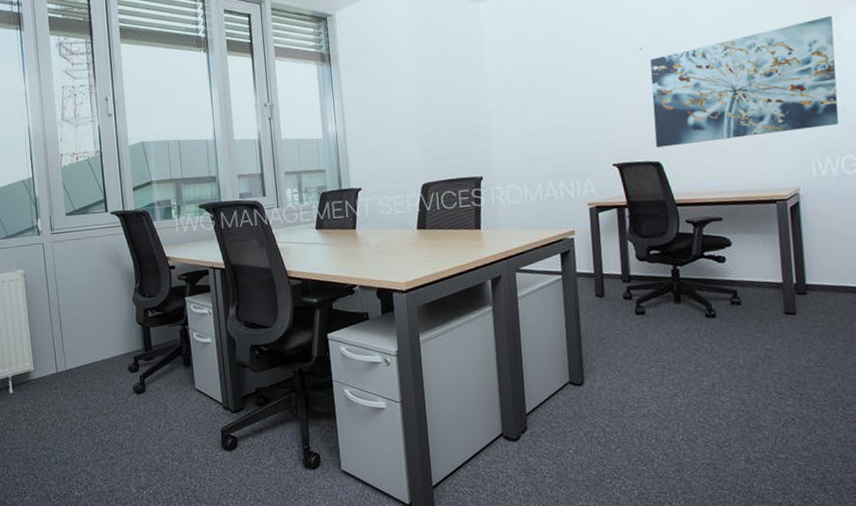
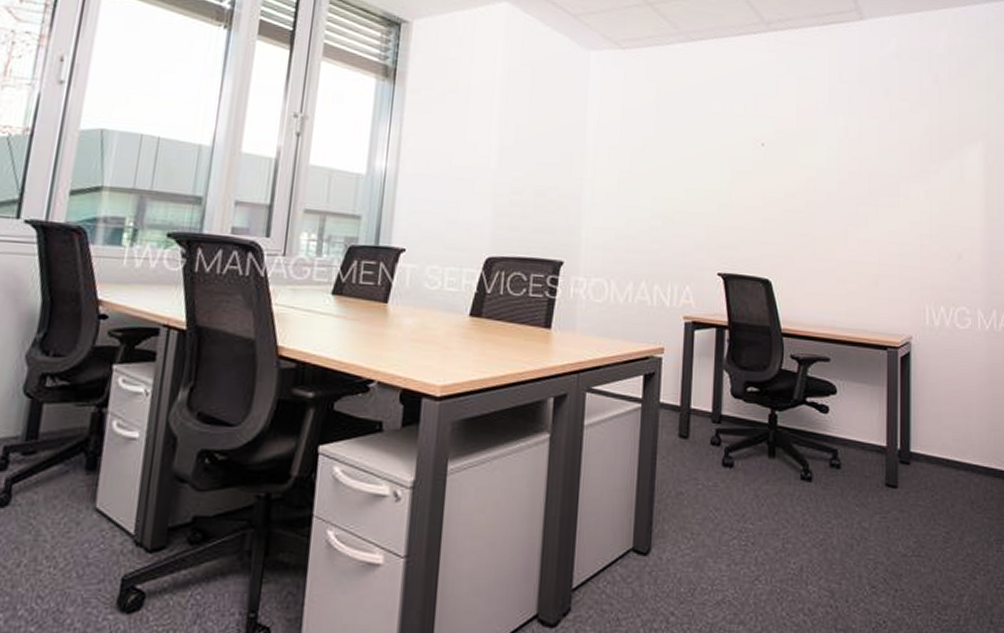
wall art: present [650,15,839,148] -> none [768,151,956,271]

